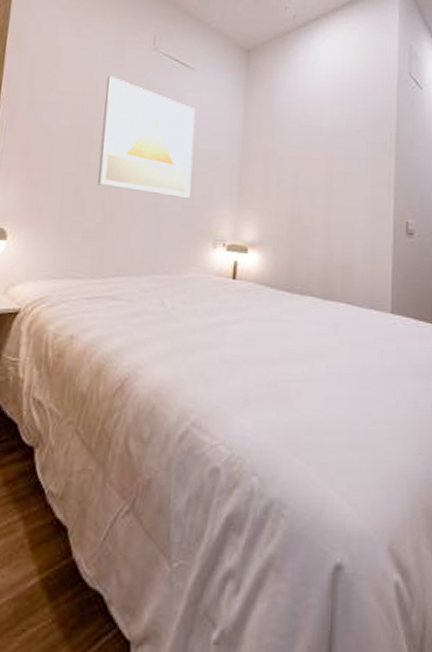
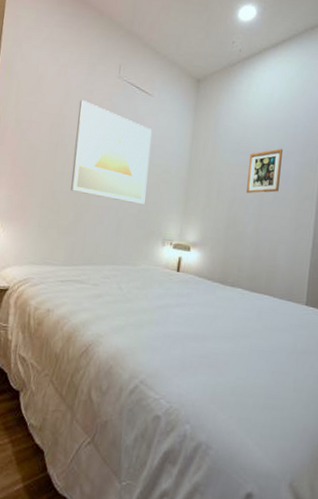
picture frame: none [312,126,351,181] -> present [246,148,283,194]

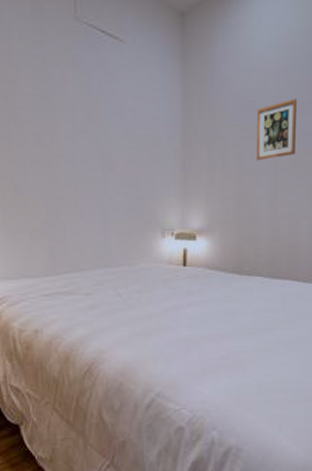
wall art: present [71,99,152,204] -> none [28,55,134,189]

